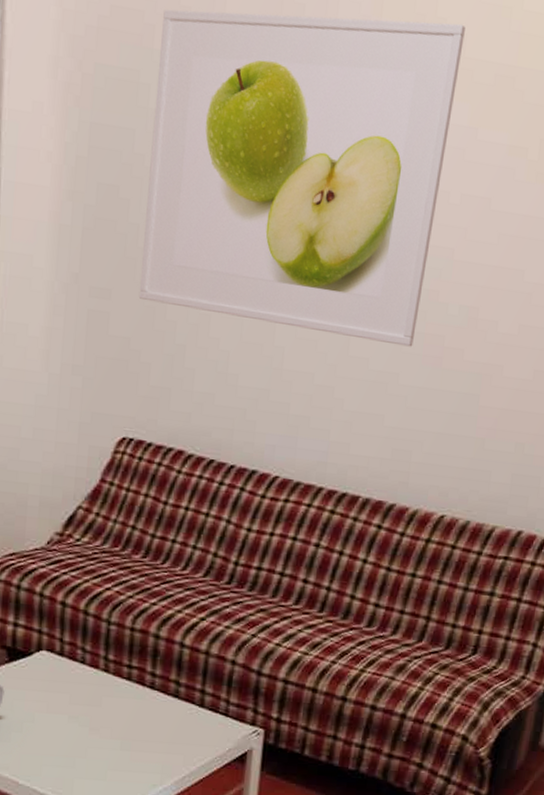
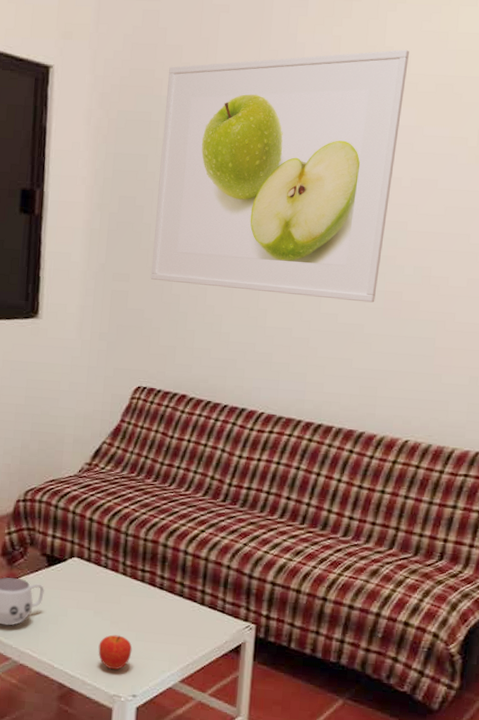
fruit: none [74,743,117,786] -> present [98,634,132,670]

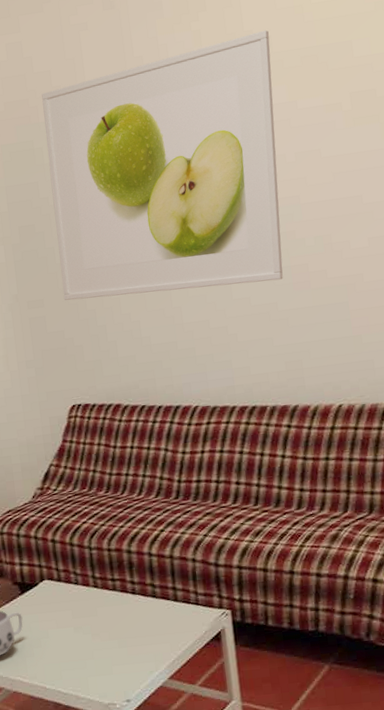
fruit: present [98,634,132,670] -> none [84,646,118,680]

